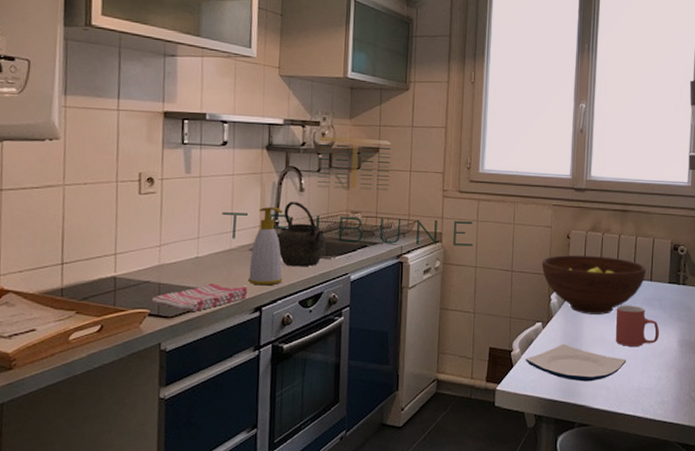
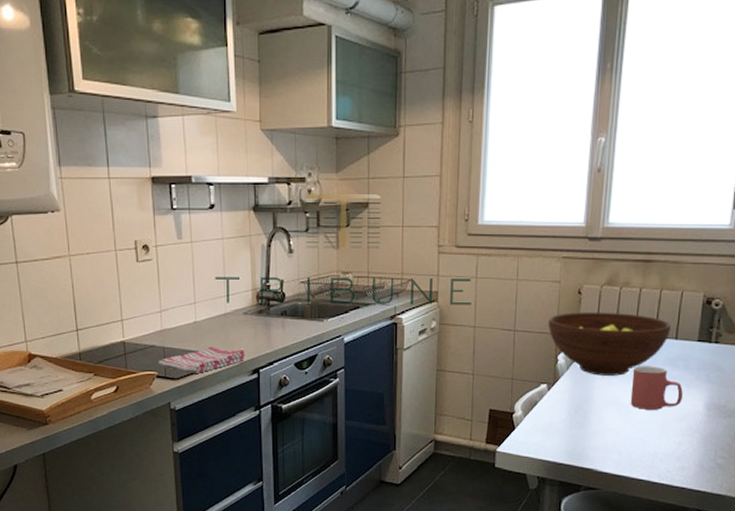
soap bottle: present [249,206,283,286] -> none [245,269,277,349]
kettle: present [278,202,326,267] -> none [271,264,318,330]
plate: present [525,343,627,382] -> none [528,406,643,445]

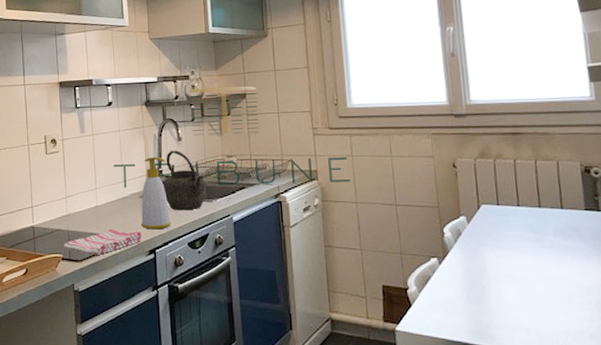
soap bottle: none [245,269,277,349] -> present [141,156,171,230]
kettle: none [271,264,318,330] -> present [163,151,207,211]
fruit bowl: present [548,311,671,376] -> none [427,184,554,248]
mug: present [630,366,683,410] -> none [524,236,583,283]

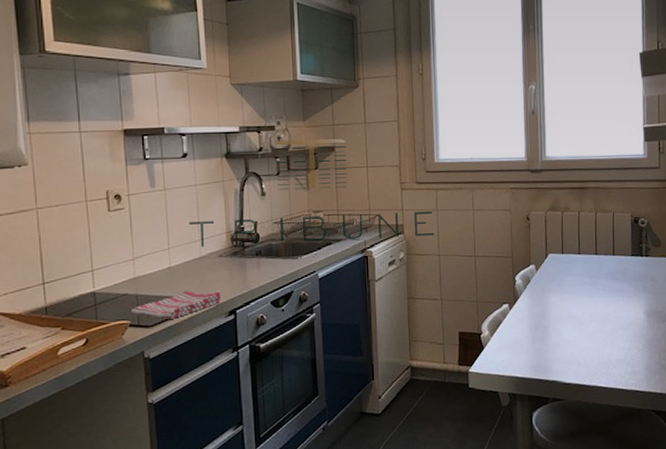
soap bottle: present [141,156,171,230] -> none [220,212,253,290]
kettle: present [163,151,207,211] -> none [245,206,291,269]

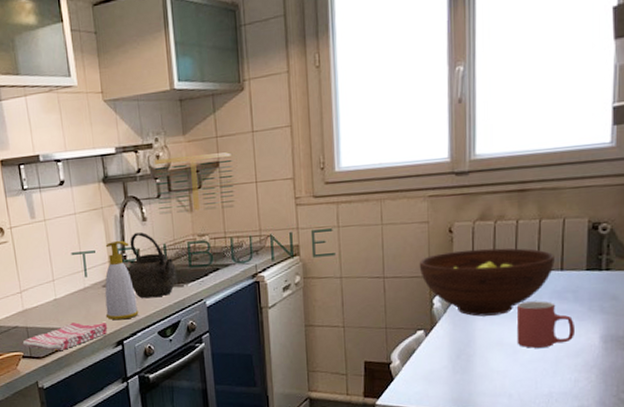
soap bottle: none [220,212,253,290] -> present [105,240,139,320]
kettle: none [245,206,291,269] -> present [128,232,177,299]
fruit bowl: none [503,234,608,293] -> present [419,248,555,317]
mug: none [581,280,625,321] -> present [516,301,574,348]

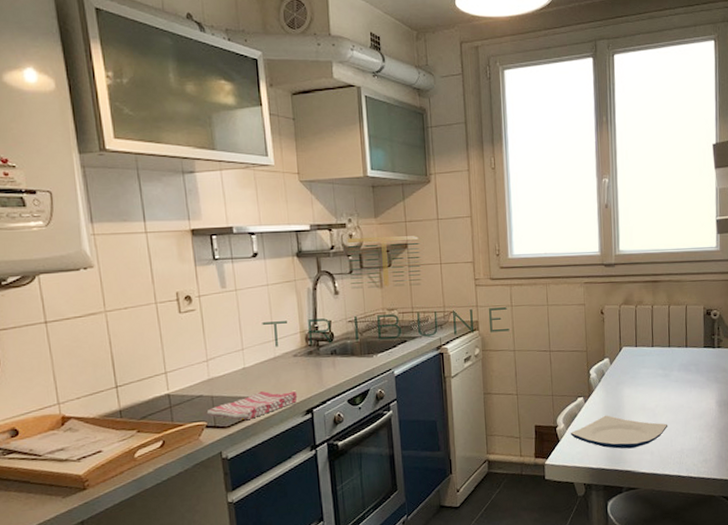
soap bottle: present [105,240,139,320] -> none [295,312,329,389]
kettle: present [128,232,177,299] -> none [320,305,367,368]
plate: none [407,351,533,391] -> present [570,415,668,449]
fruit bowl: present [419,248,555,317] -> none [578,328,681,385]
mug: present [516,301,574,348] -> none [655,372,698,412]

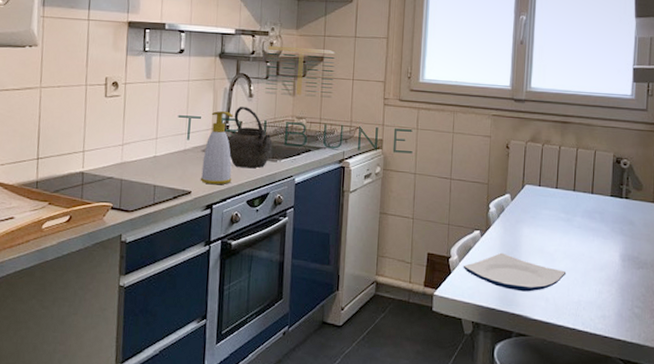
dish towel: present [206,391,298,420] -> none [114,181,201,207]
soap bottle: none [295,312,329,389] -> present [201,110,233,185]
kettle: none [320,305,367,368] -> present [228,107,273,169]

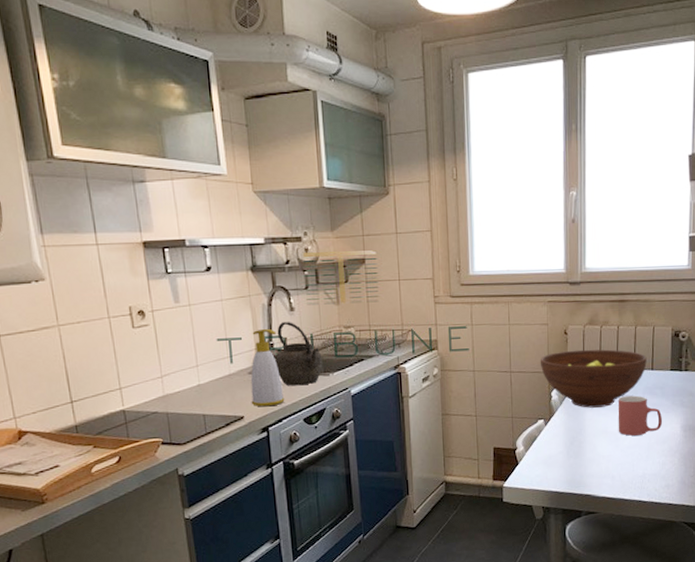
plate: present [463,252,567,292] -> none [529,438,631,473]
fruit bowl: none [480,164,587,226] -> present [540,349,647,408]
mug: none [554,217,600,259] -> present [618,395,662,436]

